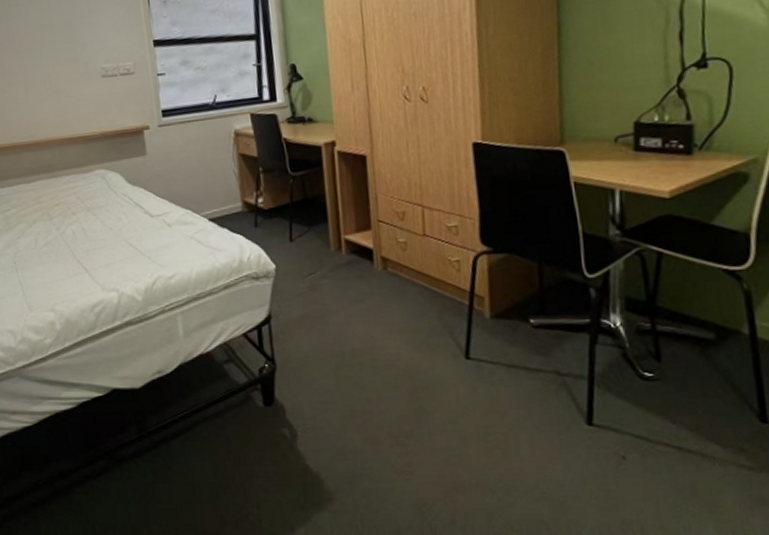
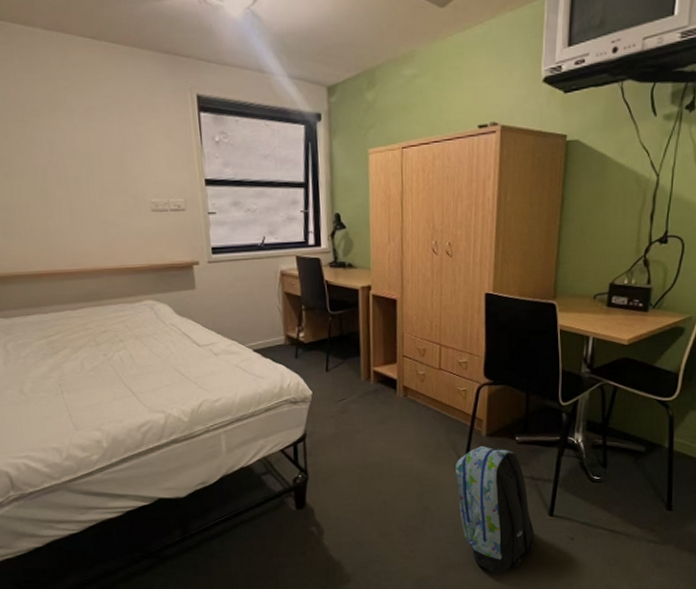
backpack: none [454,331,571,502] -> present [456,446,535,575]

